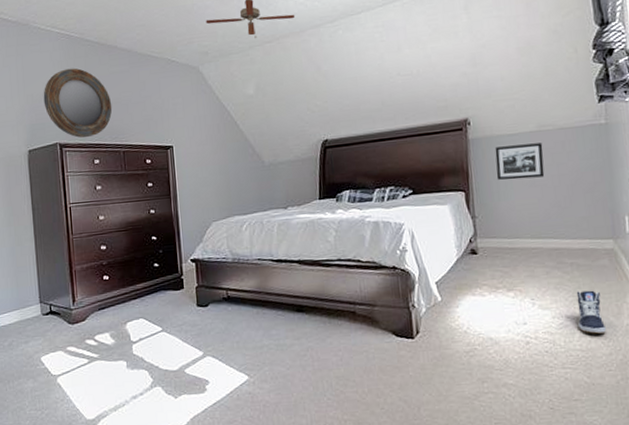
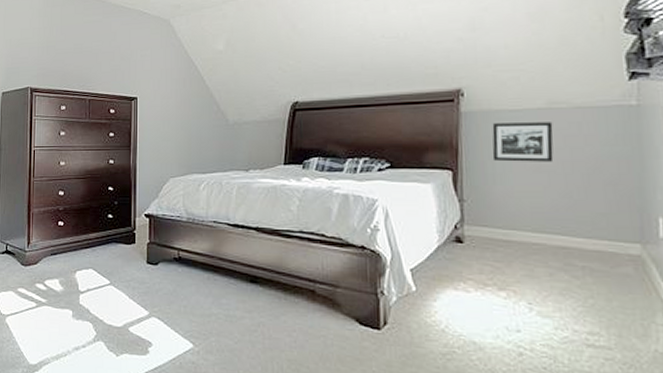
home mirror: present [43,68,113,138] -> none [20,16,83,84]
sneaker: present [576,290,606,334] -> none [587,301,626,357]

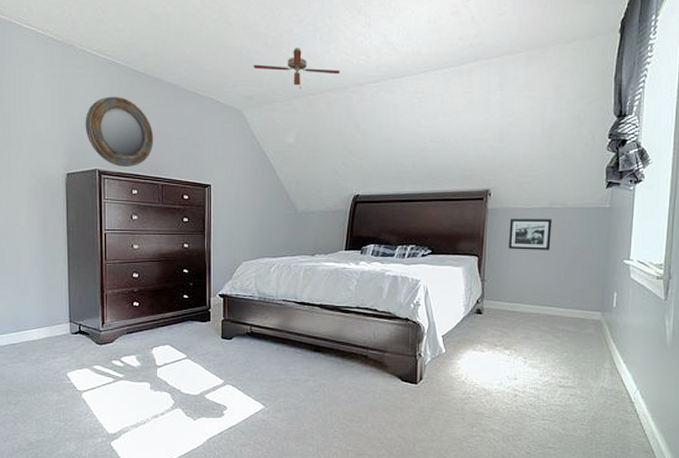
home mirror: none [20,16,83,84] -> present [85,96,154,168]

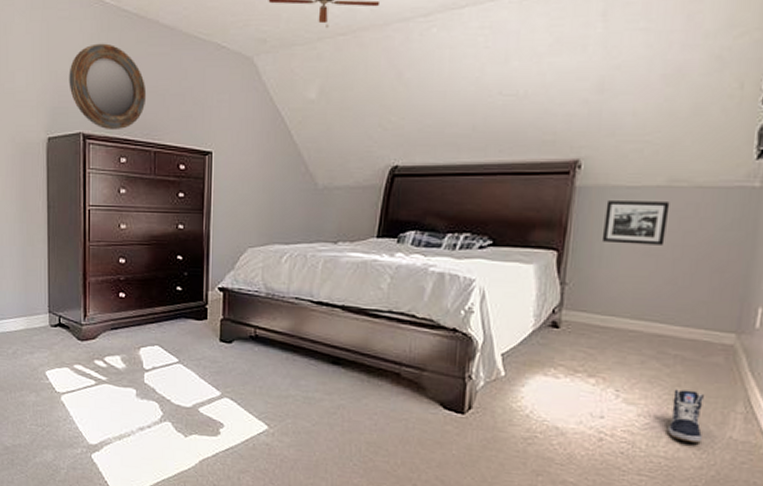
sneaker: none [561,354,583,393] -> present [668,389,704,443]

